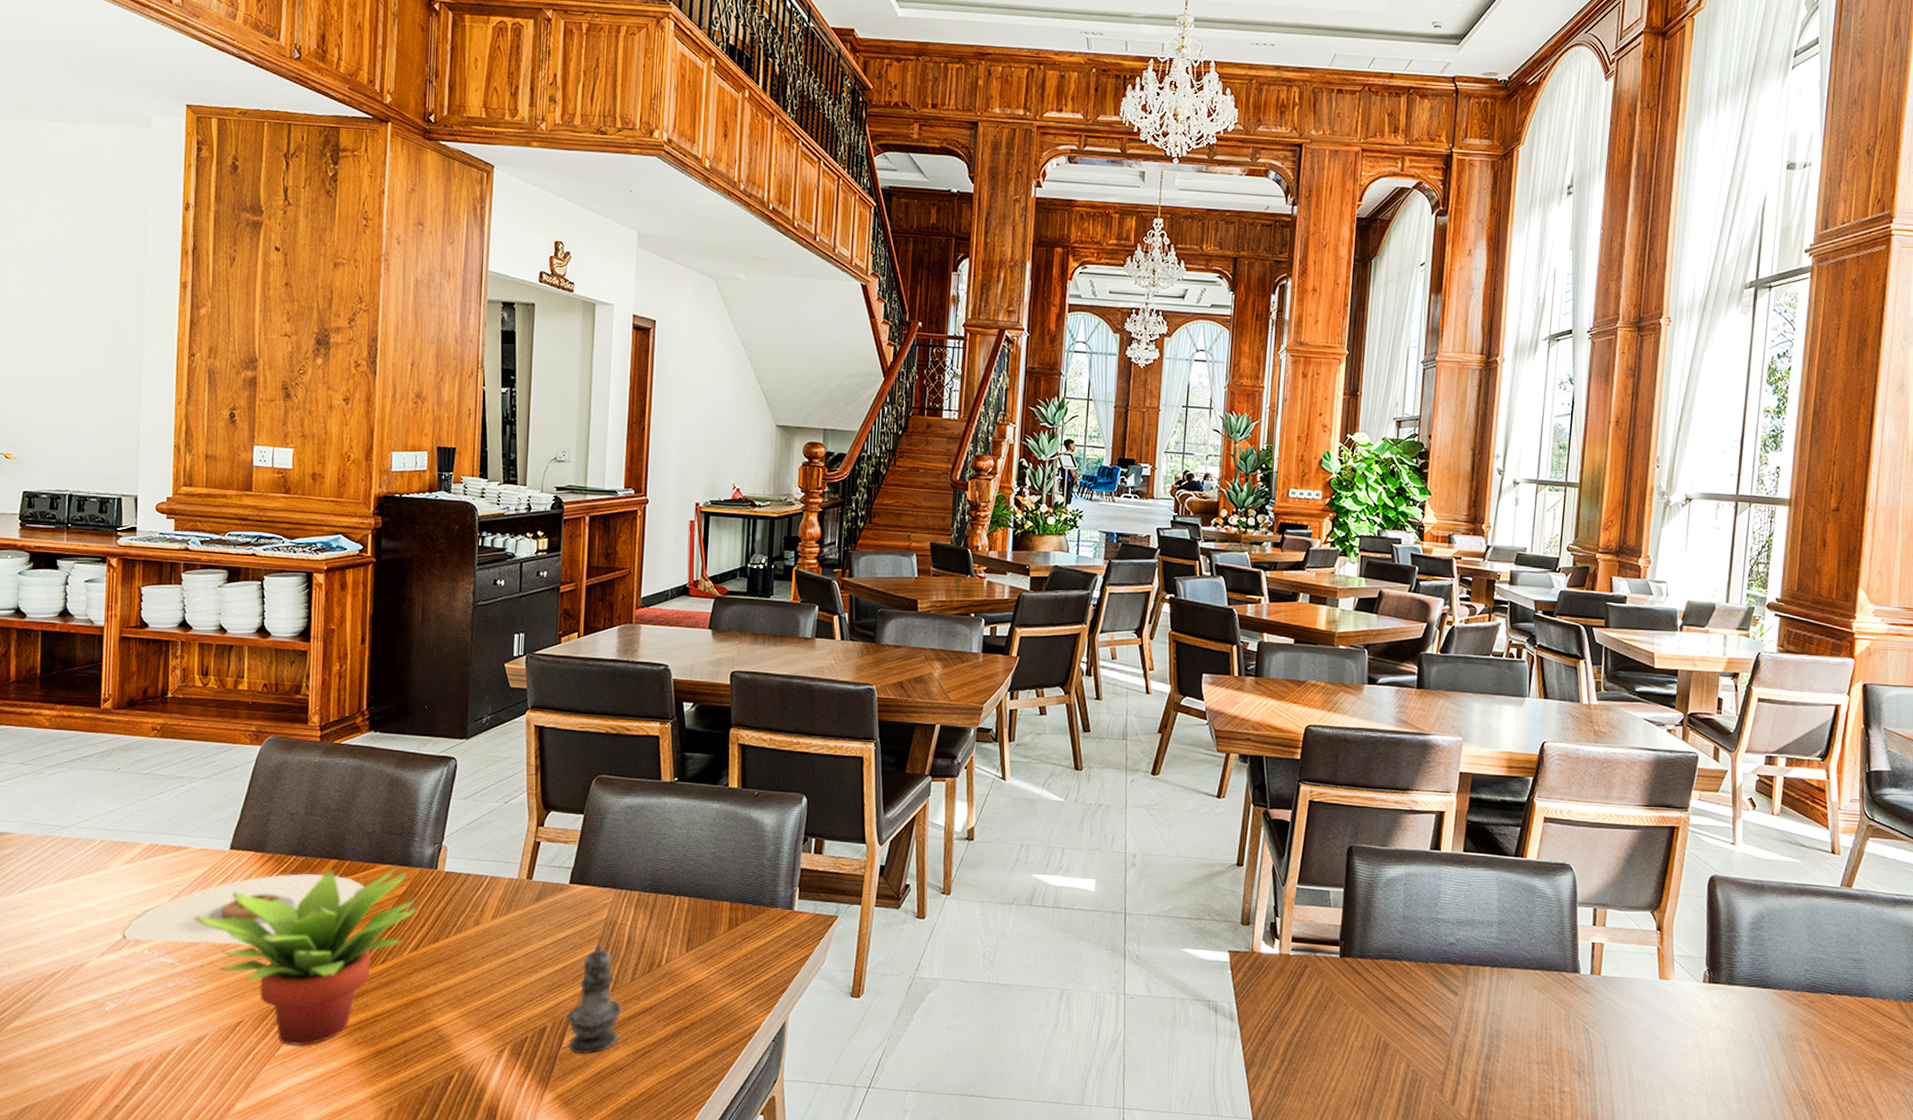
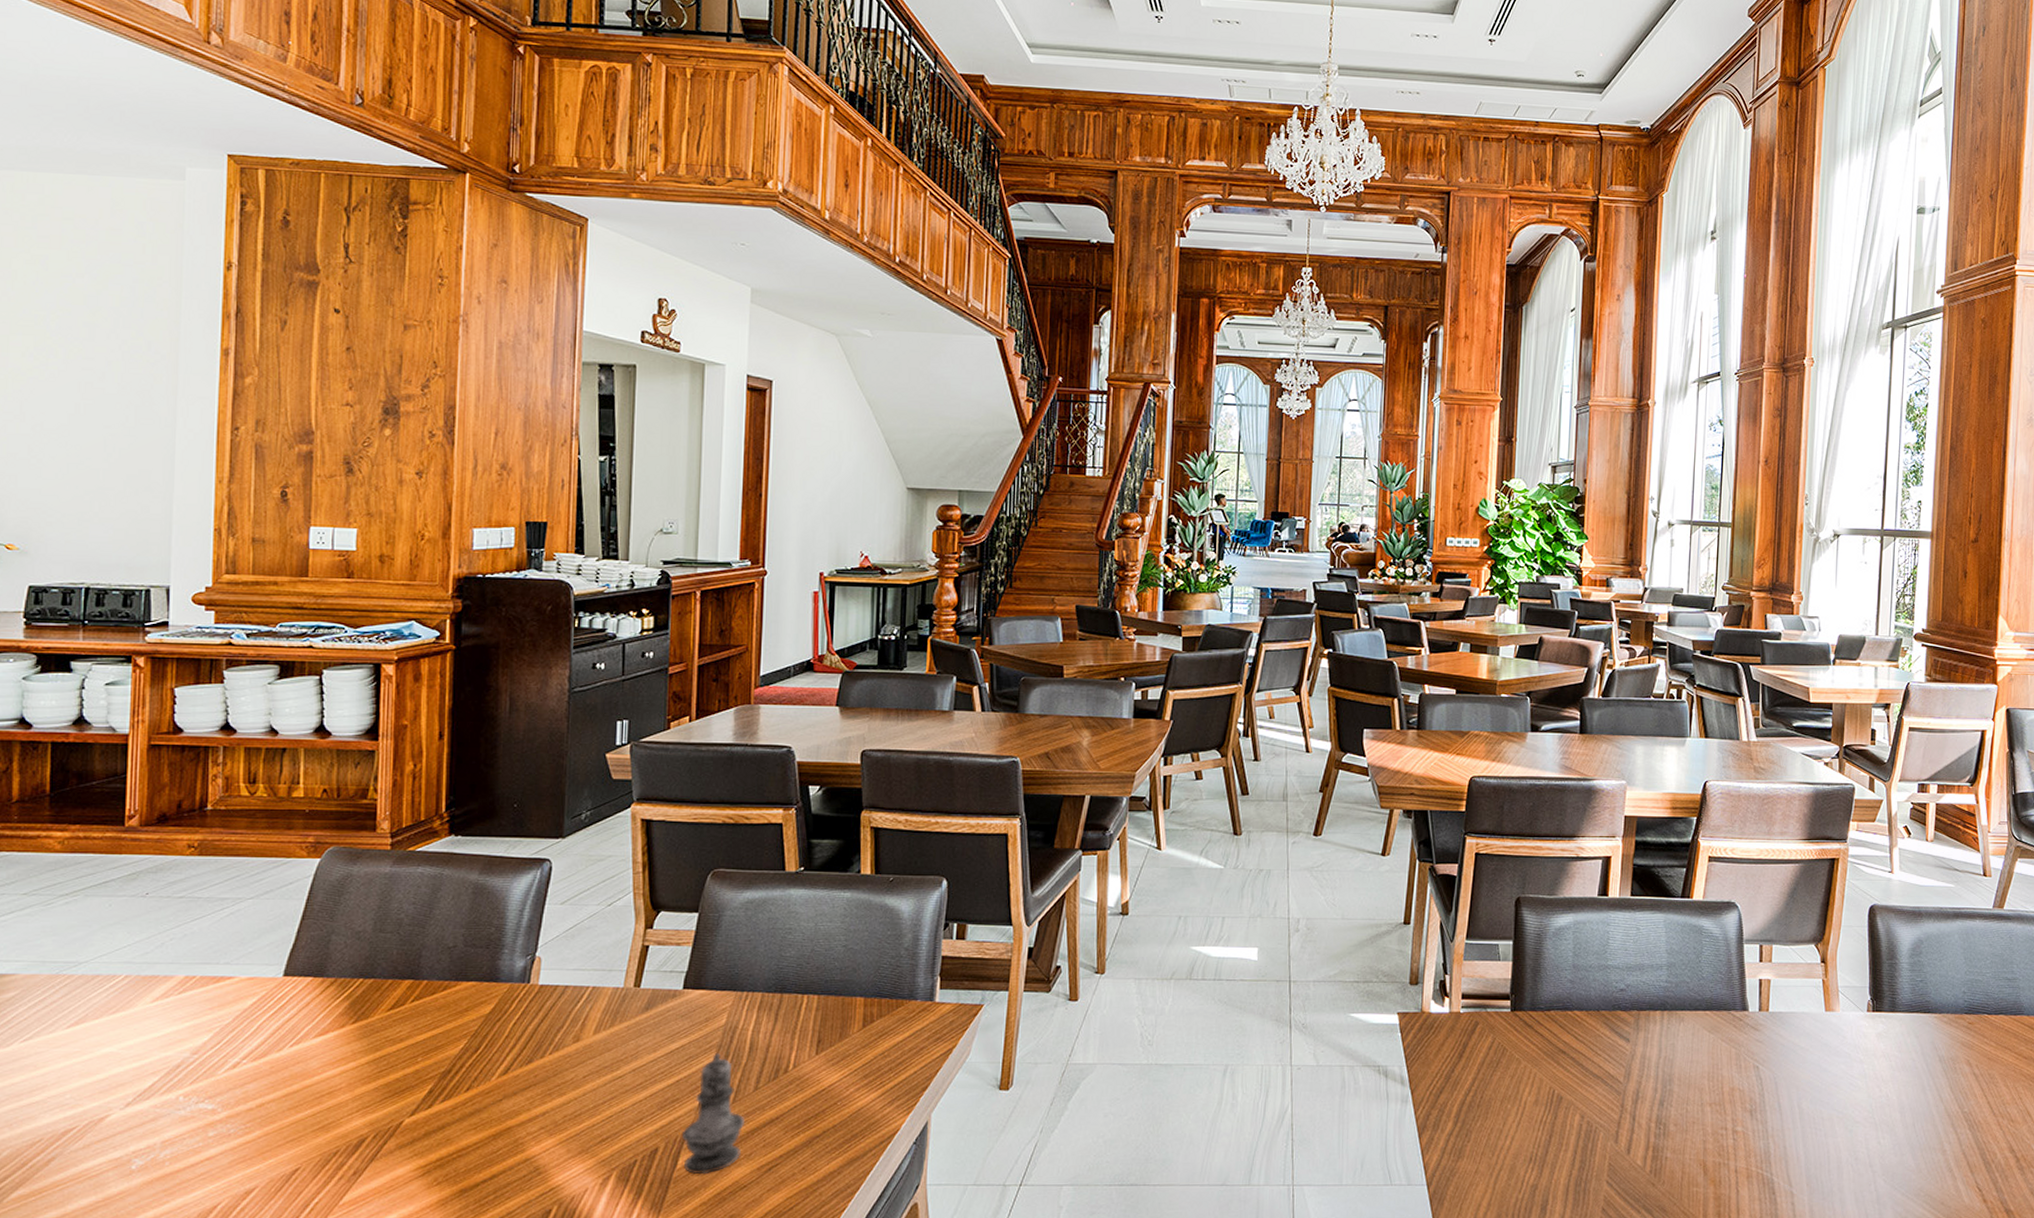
plate: present [124,873,365,945] -> none [154,997,445,1087]
succulent plant: present [195,865,418,1046] -> none [241,981,507,1191]

